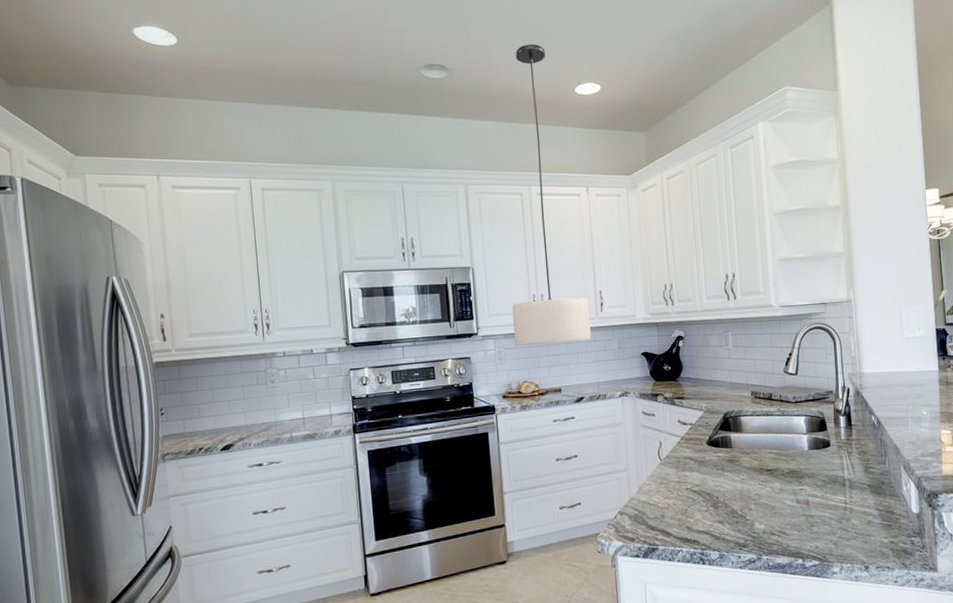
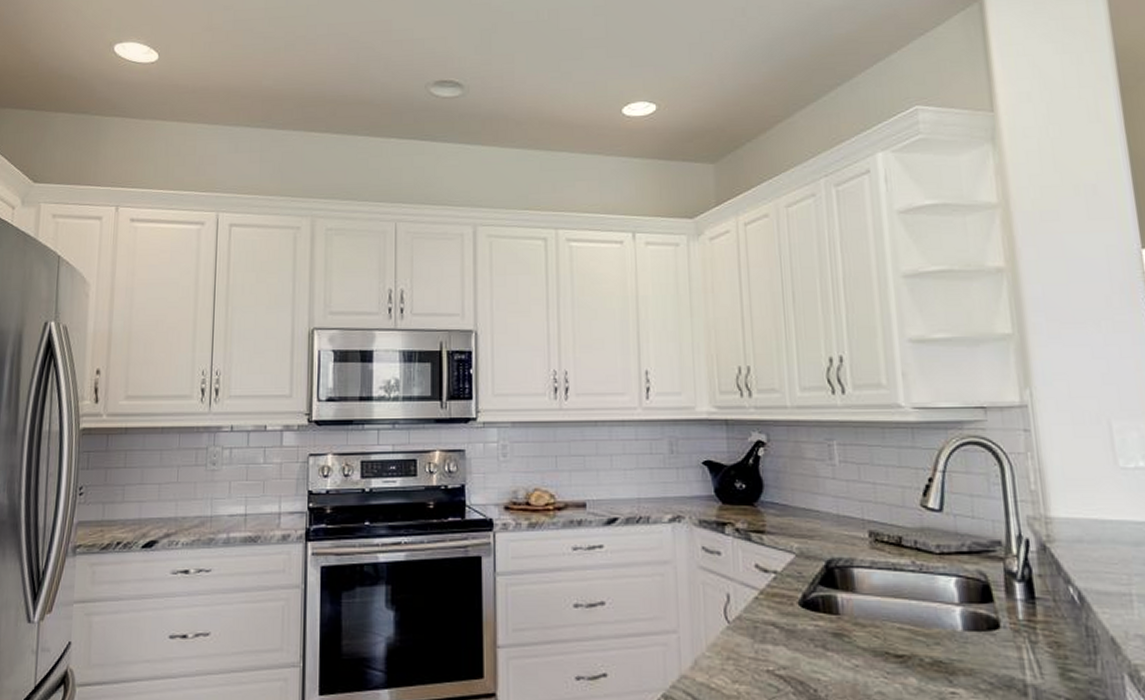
light fixture: present [512,44,591,346] -> none [525,55,631,438]

